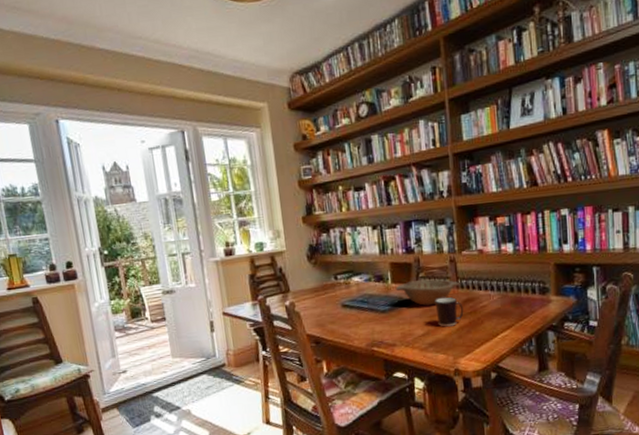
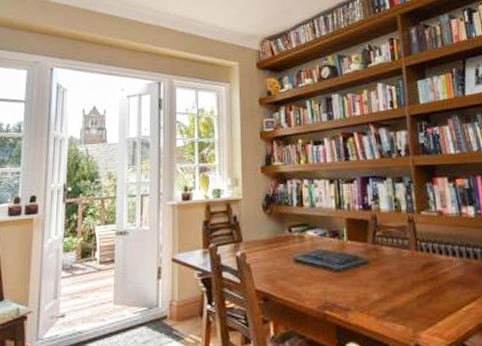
decorative bowl: present [395,279,460,306] -> none [351,239,420,267]
mug: present [435,296,464,327] -> none [392,259,424,293]

